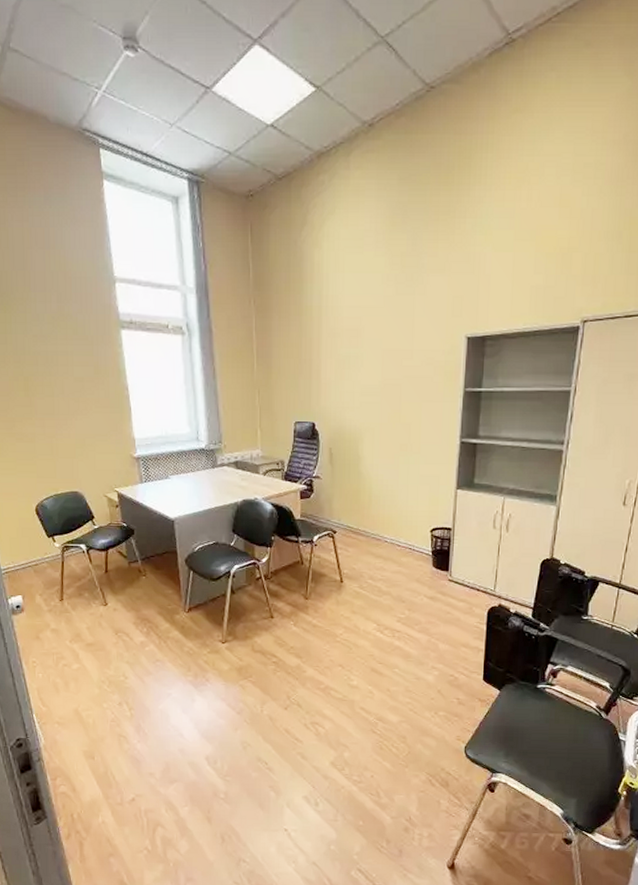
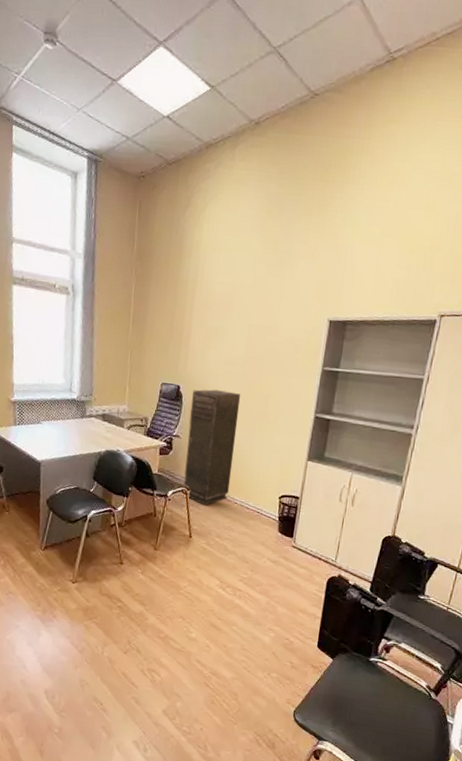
storage cabinet: none [328,423,381,548] -> present [183,389,241,506]

